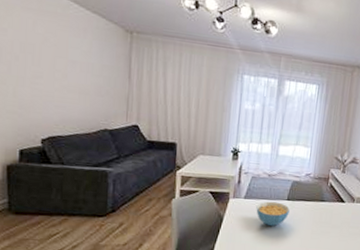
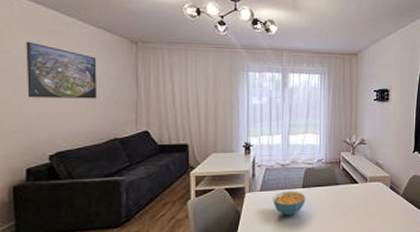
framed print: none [21,20,91,87] -> present [26,41,97,99]

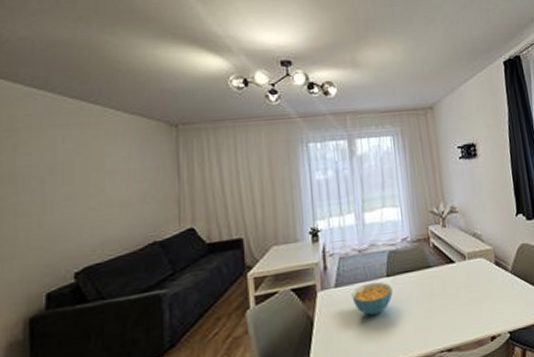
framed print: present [26,41,97,99] -> none [48,138,131,205]

